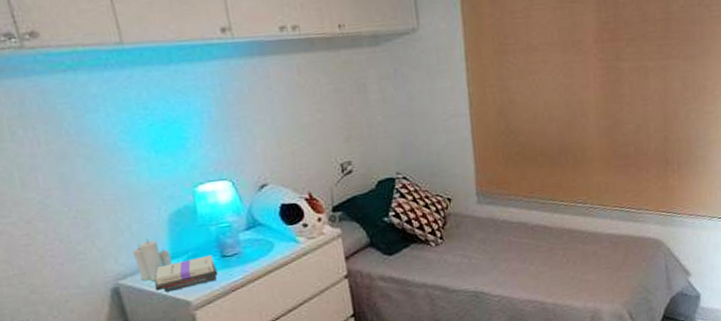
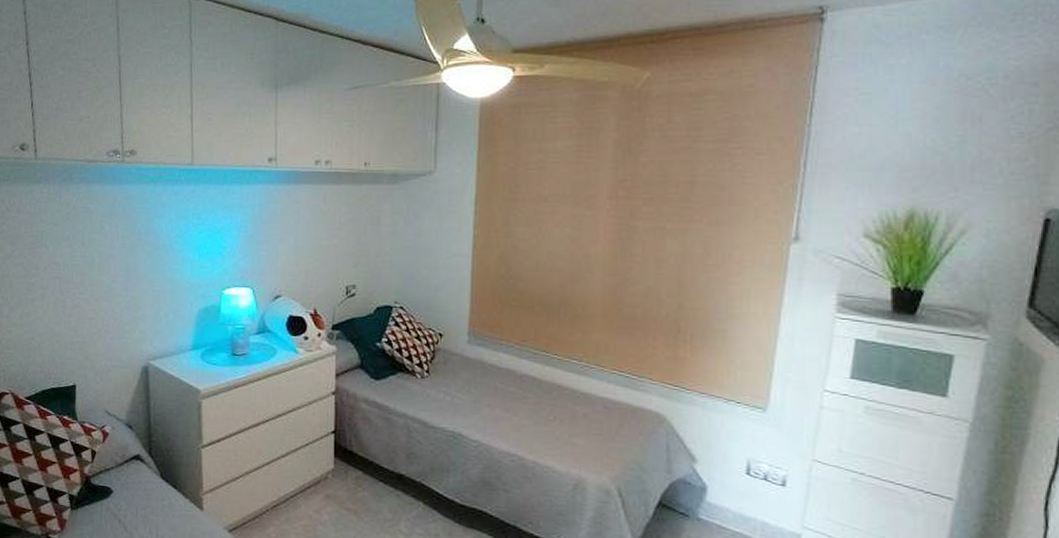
candle: present [133,239,173,282] -> none [165,329,193,367]
books: present [154,255,218,292] -> none [175,351,227,378]

